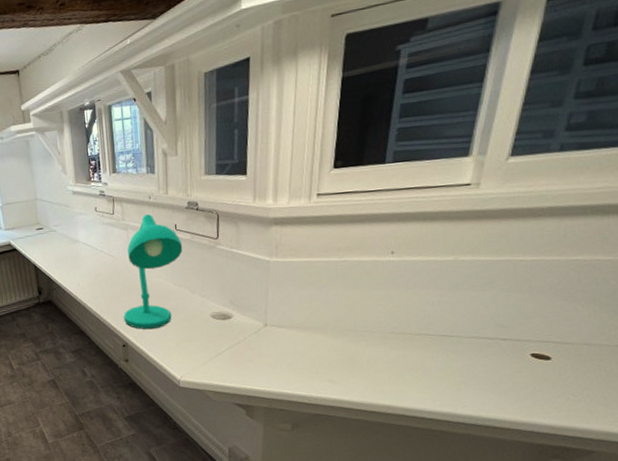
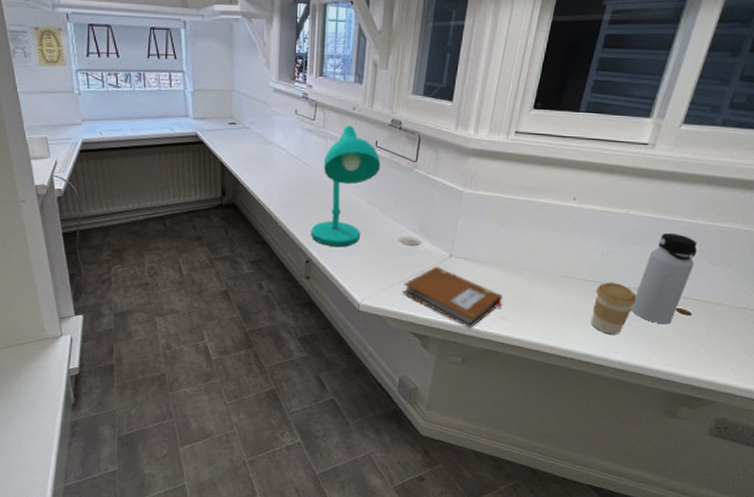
notebook: none [221,337,328,395] -> present [403,266,503,329]
coffee cup: none [430,333,482,388] -> present [591,282,637,335]
water bottle: none [476,273,549,372] -> present [632,232,698,324]

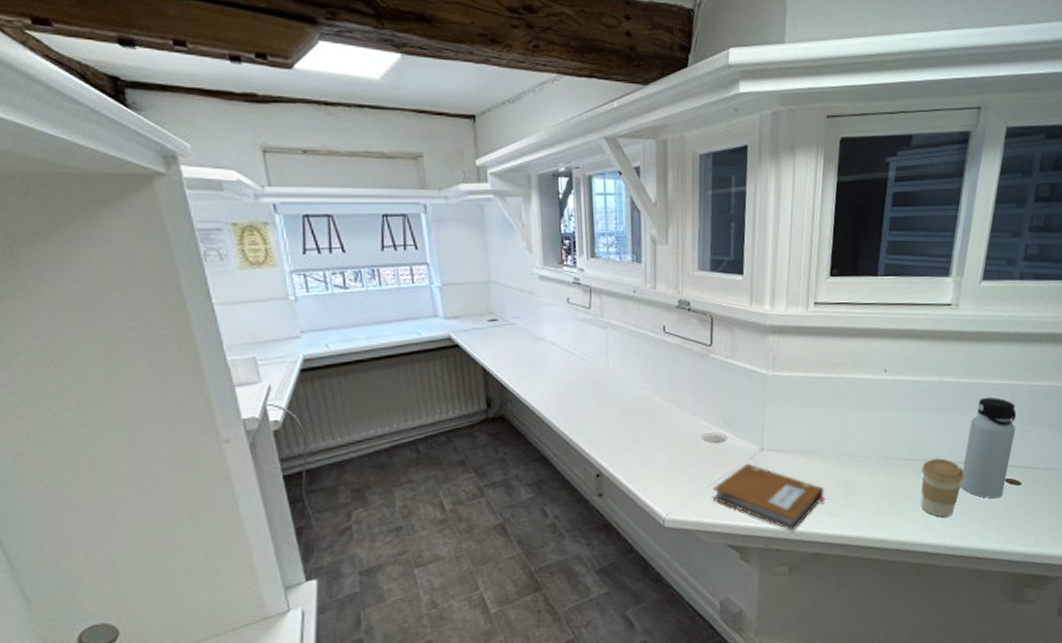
desk lamp: present [311,126,381,248] -> none [599,311,672,455]

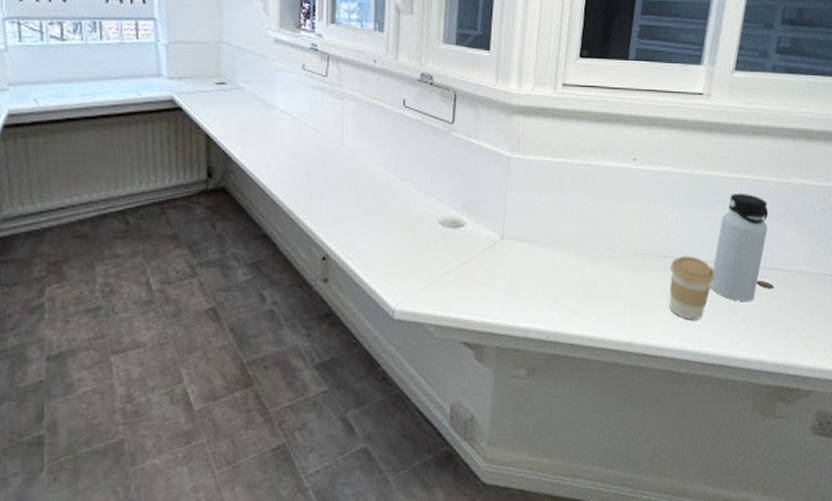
notebook: present [712,463,826,531] -> none [448,252,568,329]

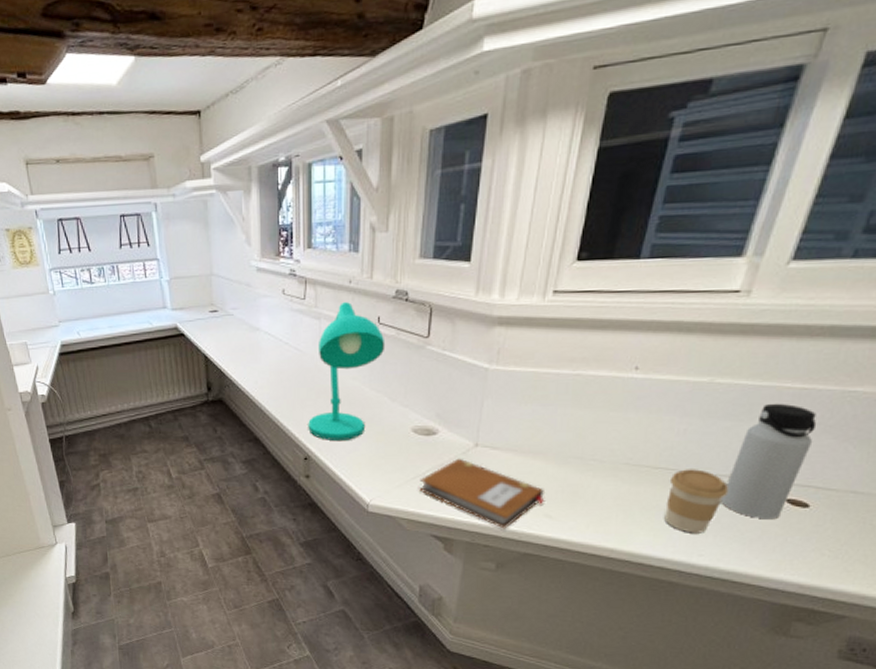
desk lamp: none [327,82,411,237] -> present [308,302,386,442]
notebook: none [448,252,568,329] -> present [419,458,545,529]

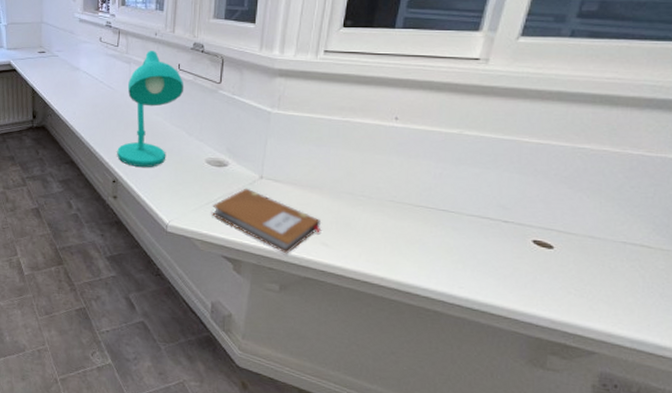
coffee cup: present [664,469,729,533] -> none [427,208,482,268]
water bottle: present [721,403,817,520] -> none [476,154,554,258]

